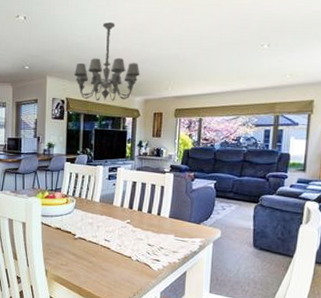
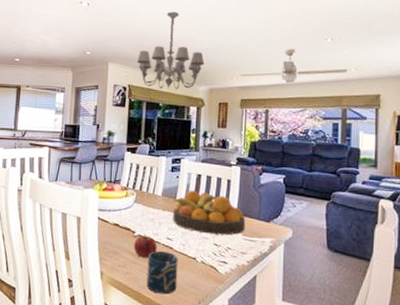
apple: none [75,237,96,257] -> present [134,234,157,258]
cup: none [86,251,115,288] -> present [146,251,178,295]
fruit bowl: none [110,196,178,236] -> present [173,190,246,235]
electric fan: none [174,56,283,91] -> present [239,48,348,83]

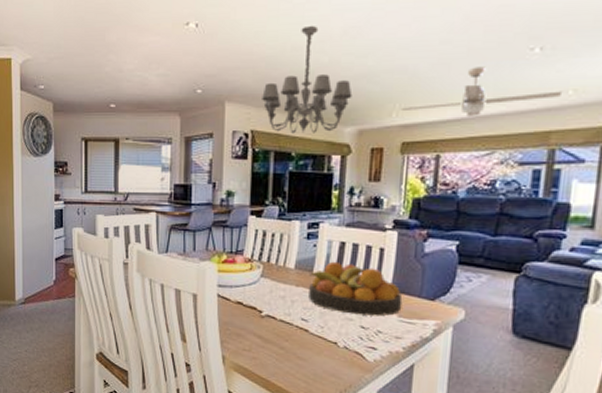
apple: present [134,234,157,258] -> none [261,314,289,342]
cup: present [146,251,178,295] -> none [276,333,315,383]

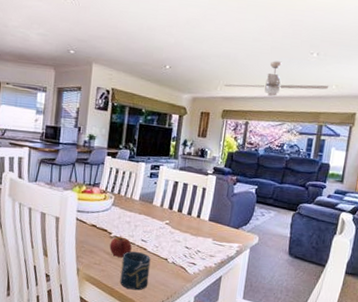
apple: none [261,314,289,342] -> present [109,236,132,257]
chandelier: present [262,25,353,133] -> none [122,12,190,96]
cup: none [276,333,315,383] -> present [120,251,151,291]
fruit bowl: present [308,261,403,316] -> none [148,196,217,240]

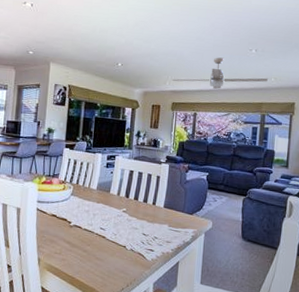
apple: present [109,236,132,257] -> none [69,224,91,246]
cup: present [120,251,151,291] -> none [80,240,110,279]

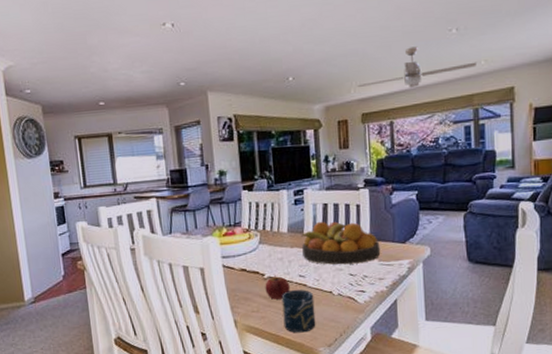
apple: none [69,224,91,246] -> present [265,275,290,300]
cup: none [80,240,110,279] -> present [281,290,316,333]
fruit bowl: none [106,184,172,226] -> present [300,221,381,265]

